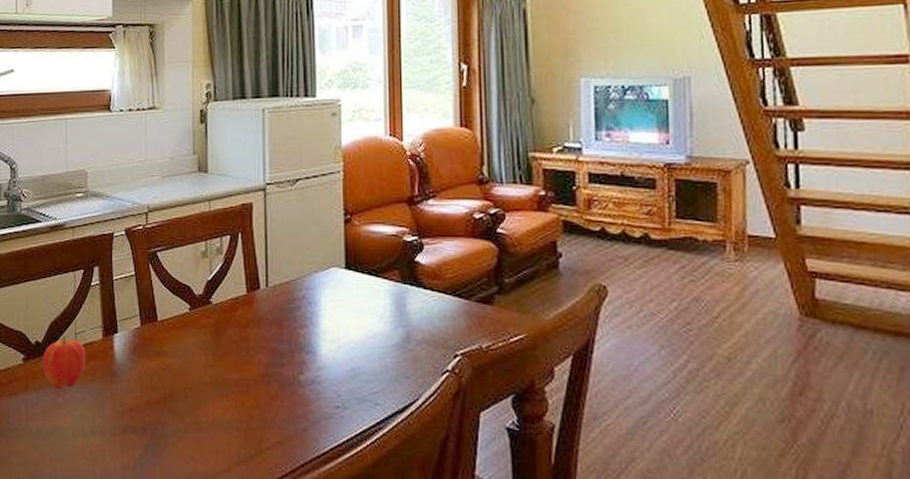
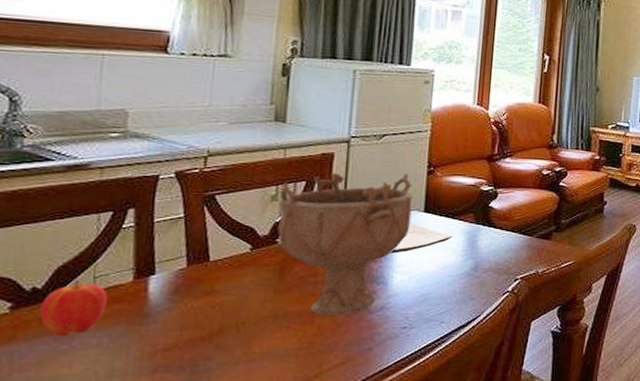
decorative bowl: none [209,223,333,387] -> present [276,173,413,315]
plate: none [315,281,378,318] -> present [390,222,453,254]

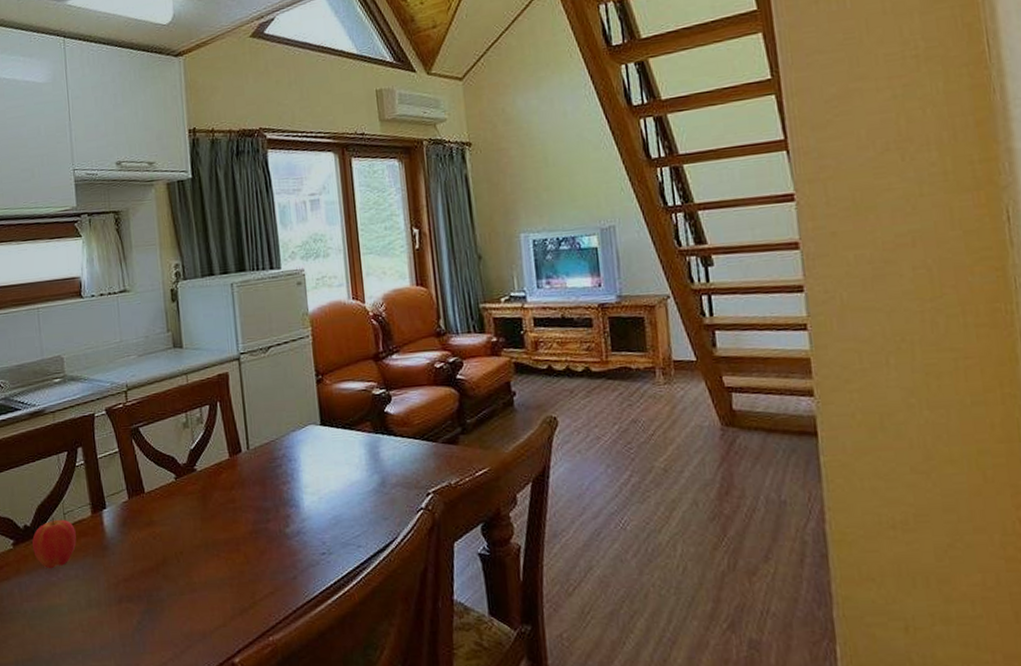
decorative bowl: present [276,173,413,315] -> none [189,385,311,543]
plate: present [390,222,453,254] -> none [296,437,354,474]

